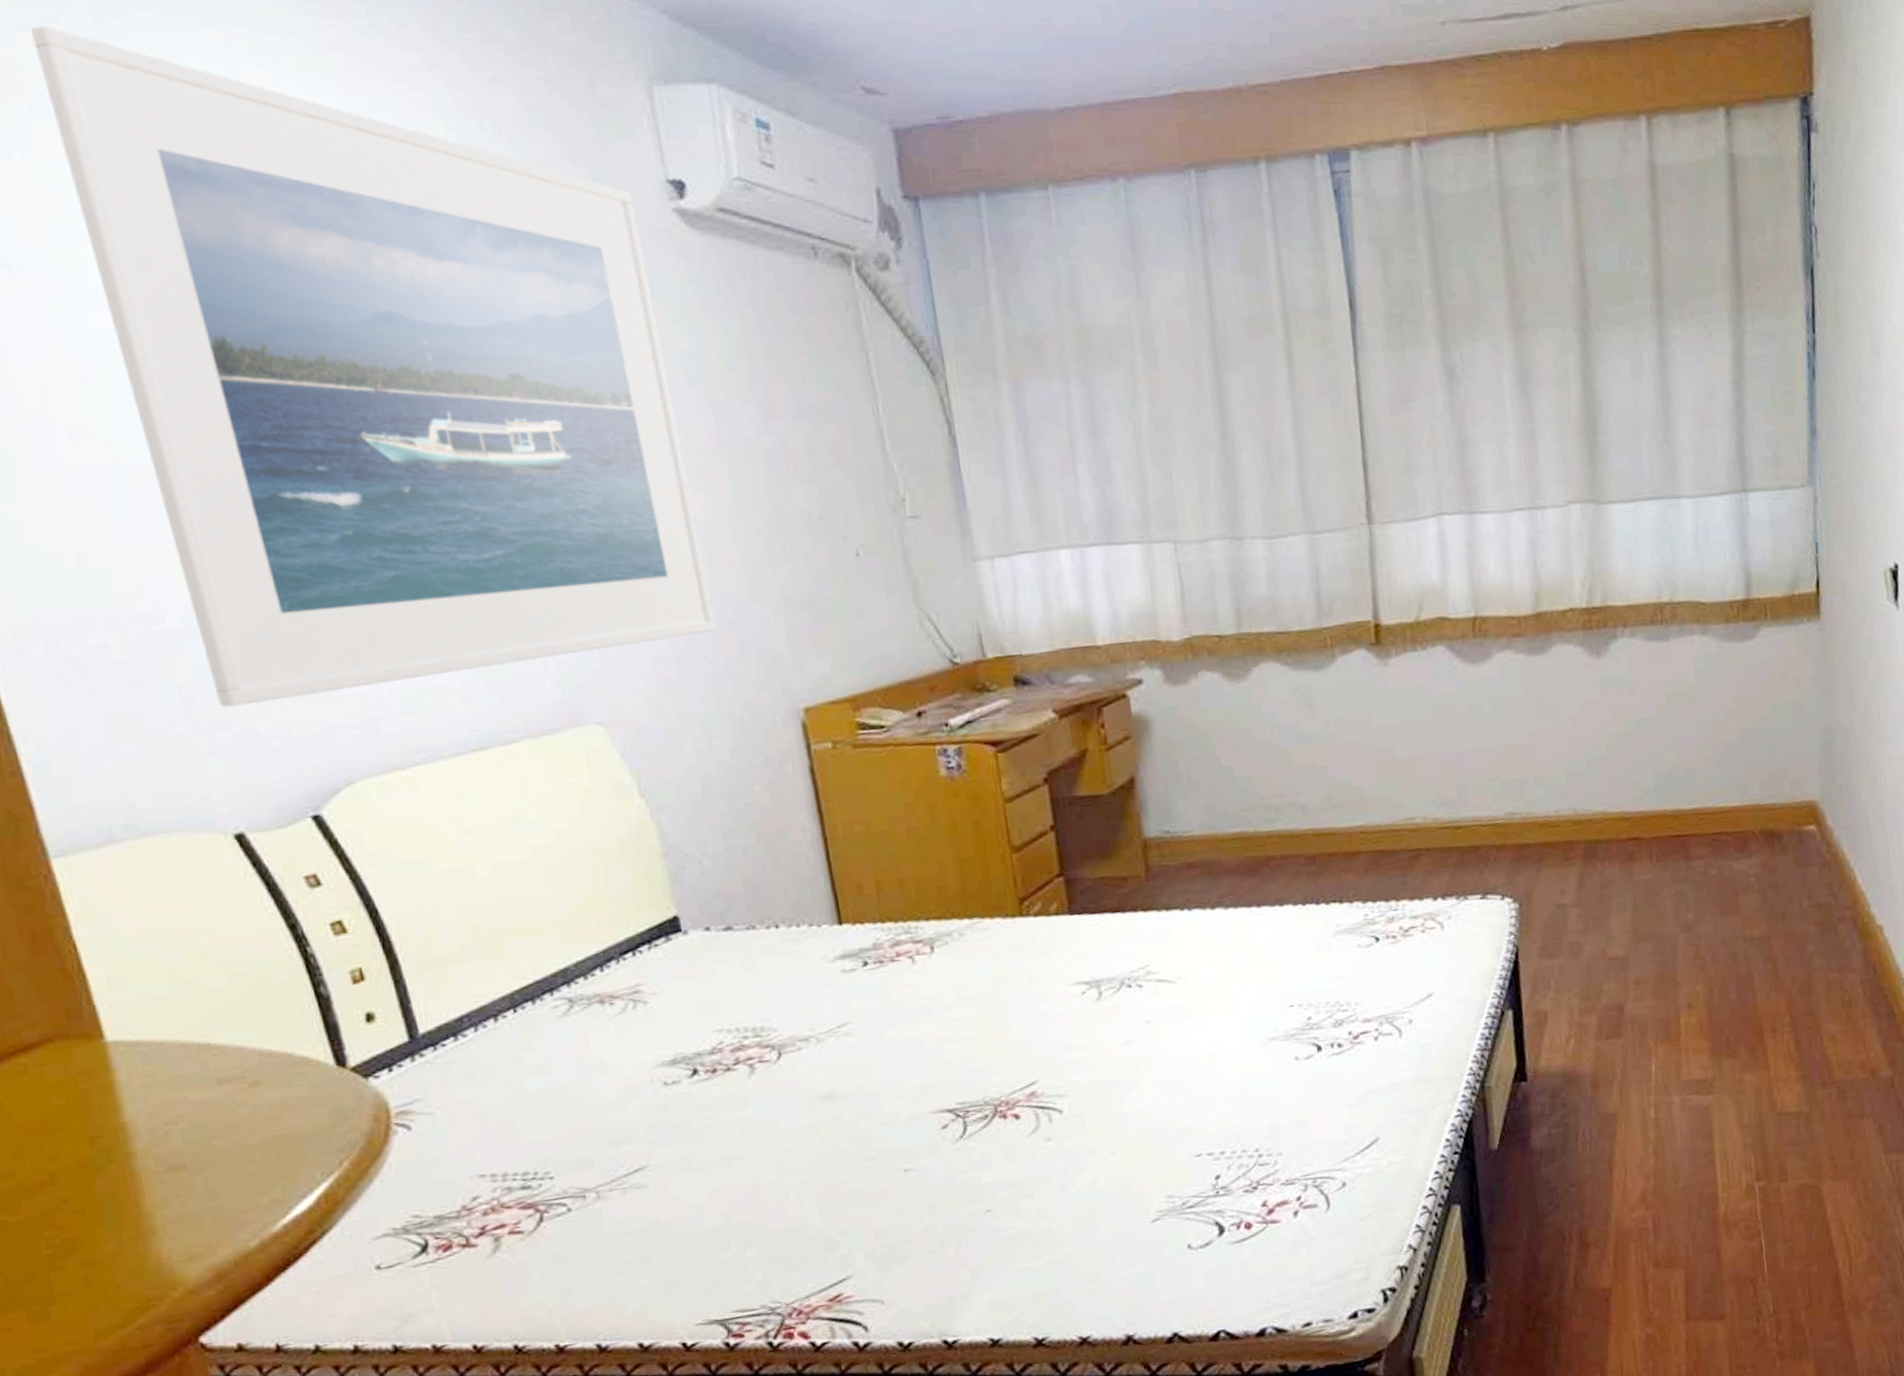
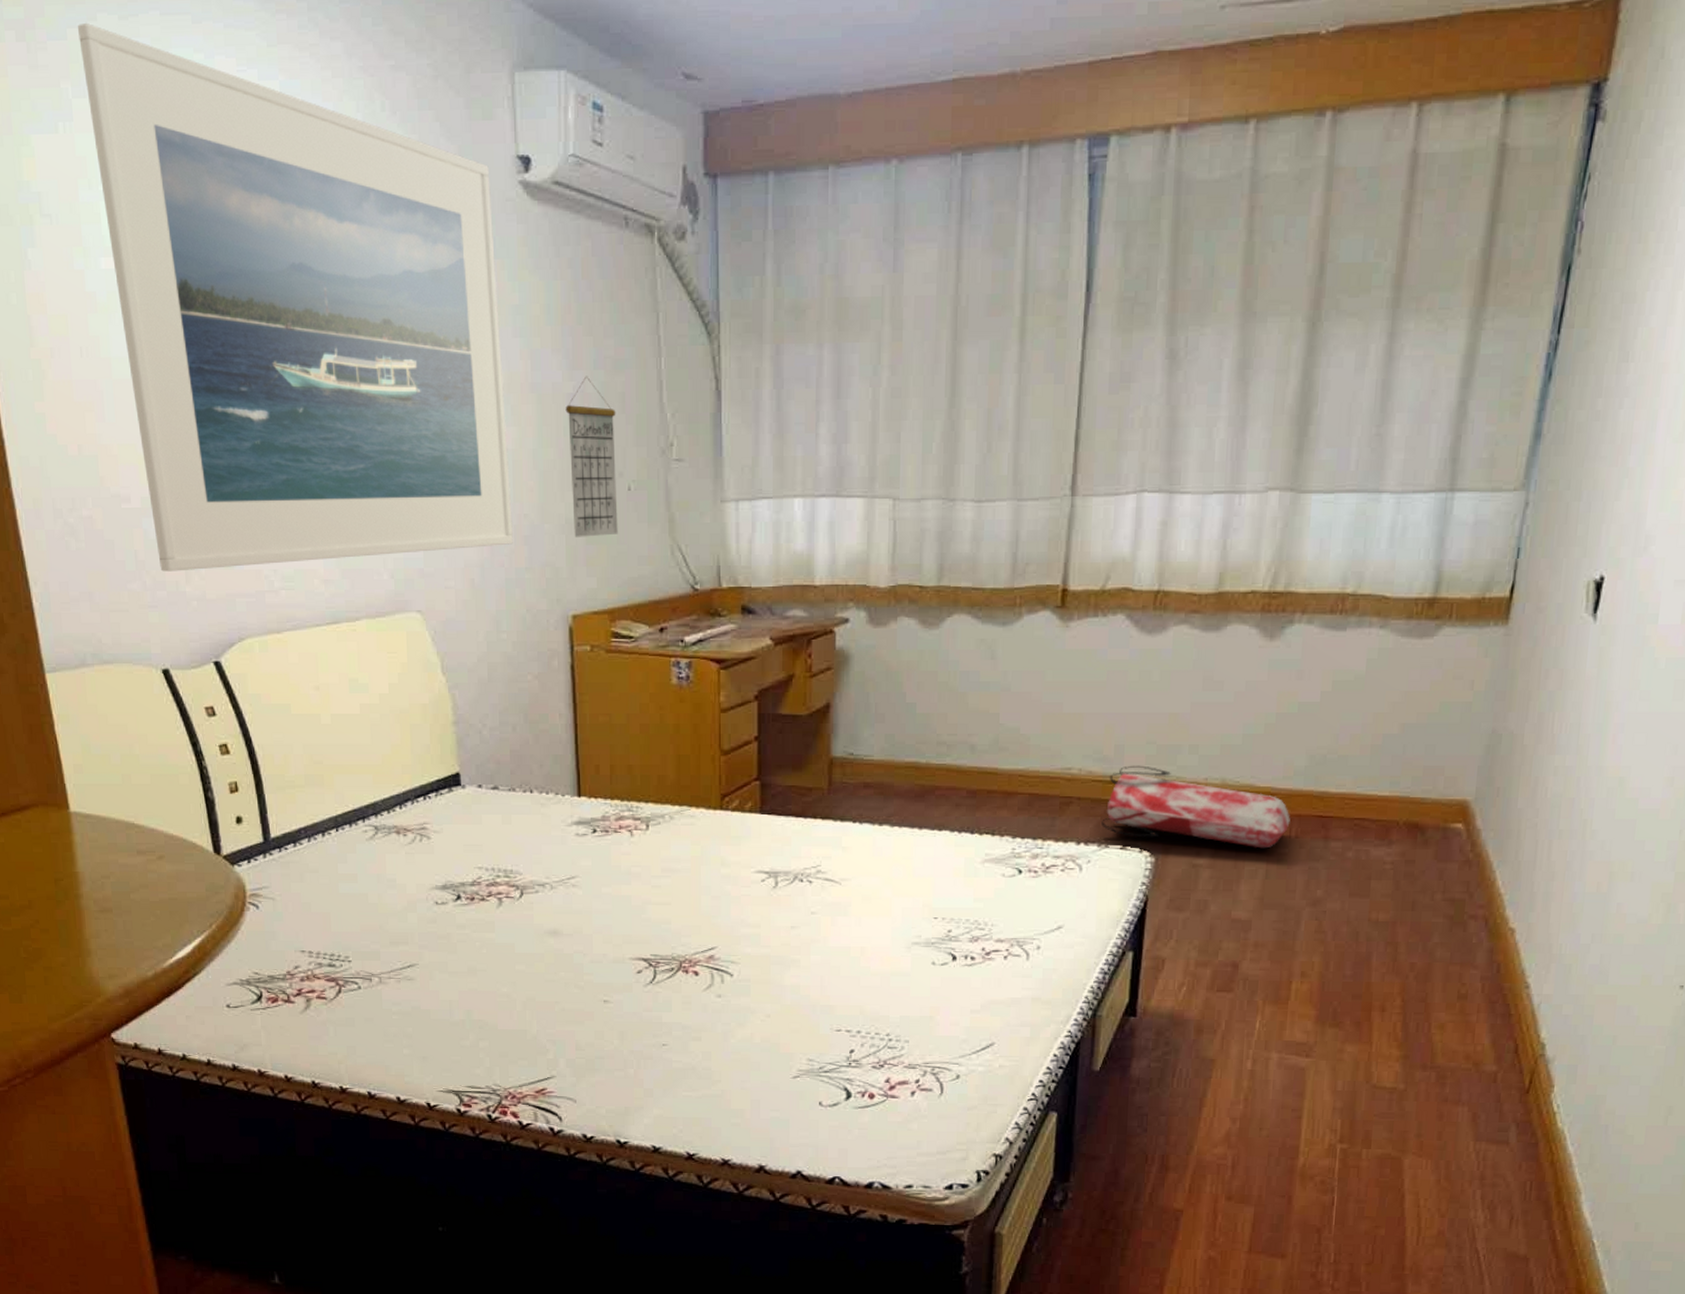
calendar: none [764,428,850,616] -> present [565,376,618,537]
bag: none [1456,805,1649,884] -> present [1101,765,1290,849]

